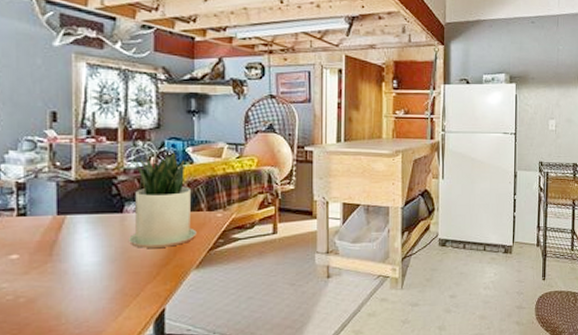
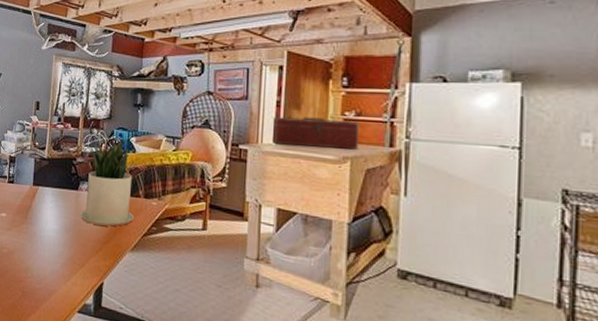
toolbox: none [335,117,408,144] -> present [271,117,360,150]

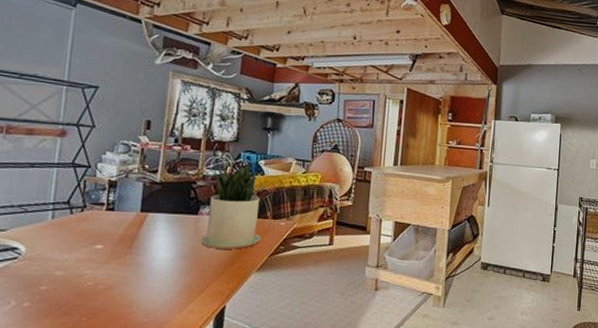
toolbox: present [271,117,360,150] -> none [392,143,460,171]

